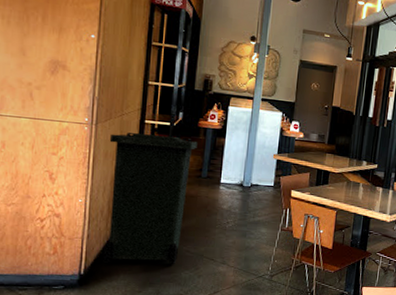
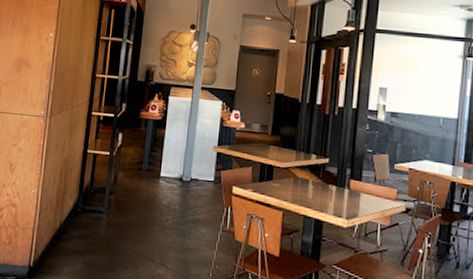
trash bin: present [102,132,197,265] -> none [49,124,139,263]

